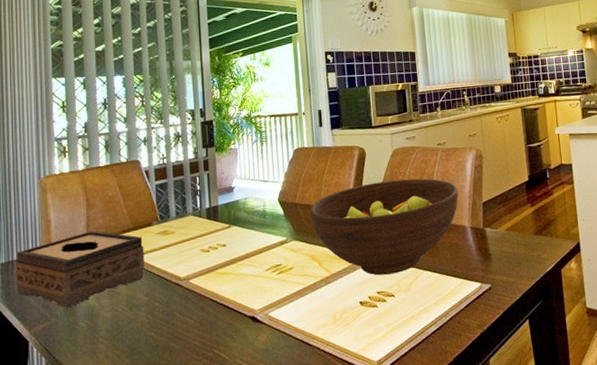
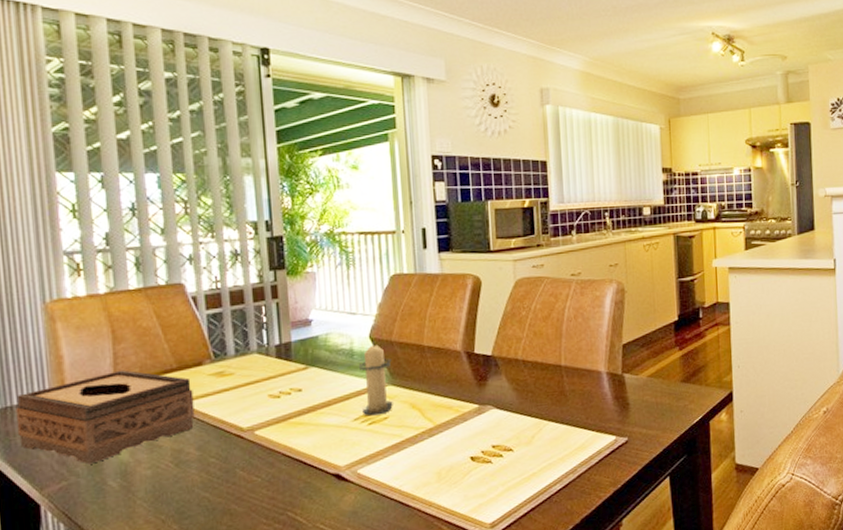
candle: none [269,203,298,267] -> present [358,340,394,416]
fruit bowl: present [310,178,459,276] -> none [410,314,594,427]

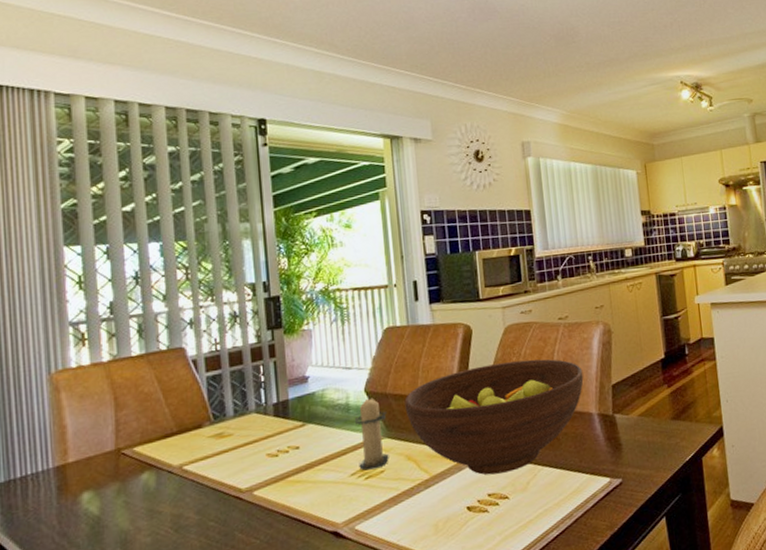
tissue box: present [15,370,195,465] -> none [19,436,194,535]
fruit bowl: none [410,314,594,427] -> present [404,359,584,475]

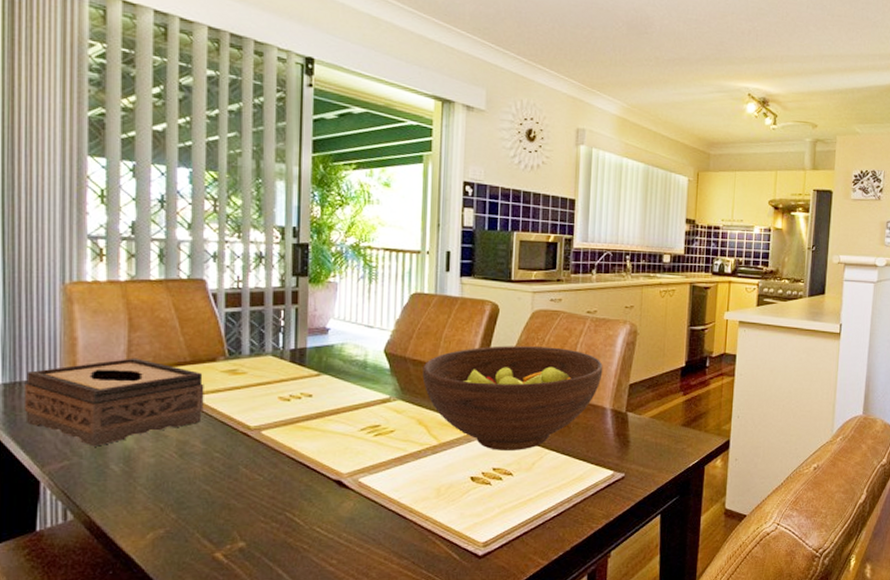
tissue box: none [19,436,194,535] -> present [24,357,204,447]
candle: present [354,394,390,471] -> none [370,355,404,428]

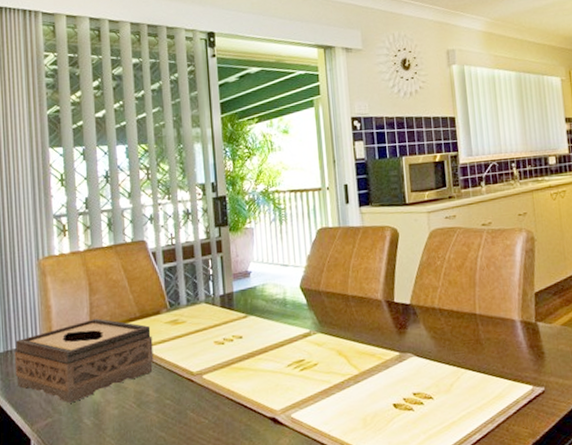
fruit bowl: present [422,346,603,450] -> none [336,264,507,375]

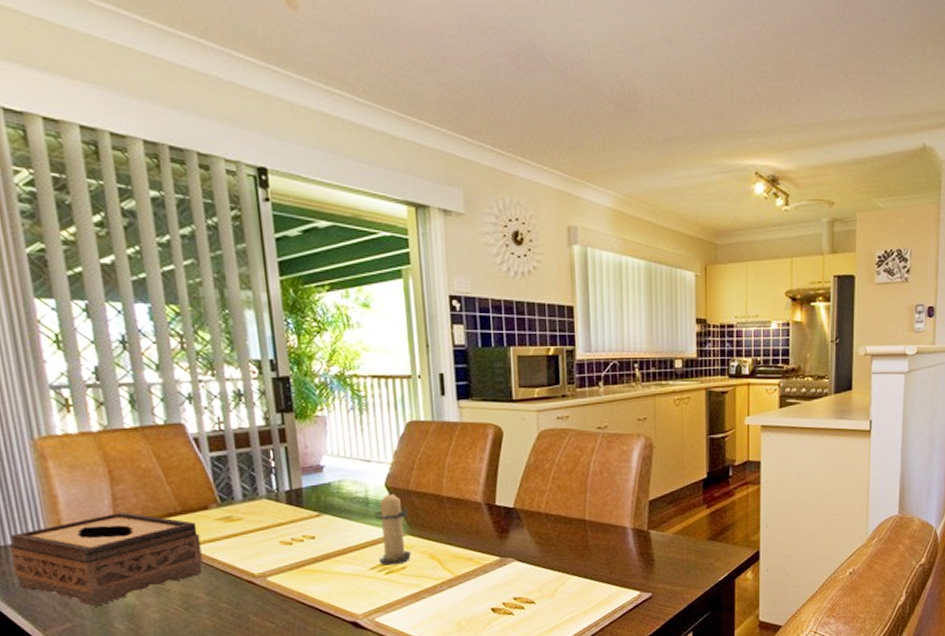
candle: none [290,290,323,363] -> present [374,489,412,566]

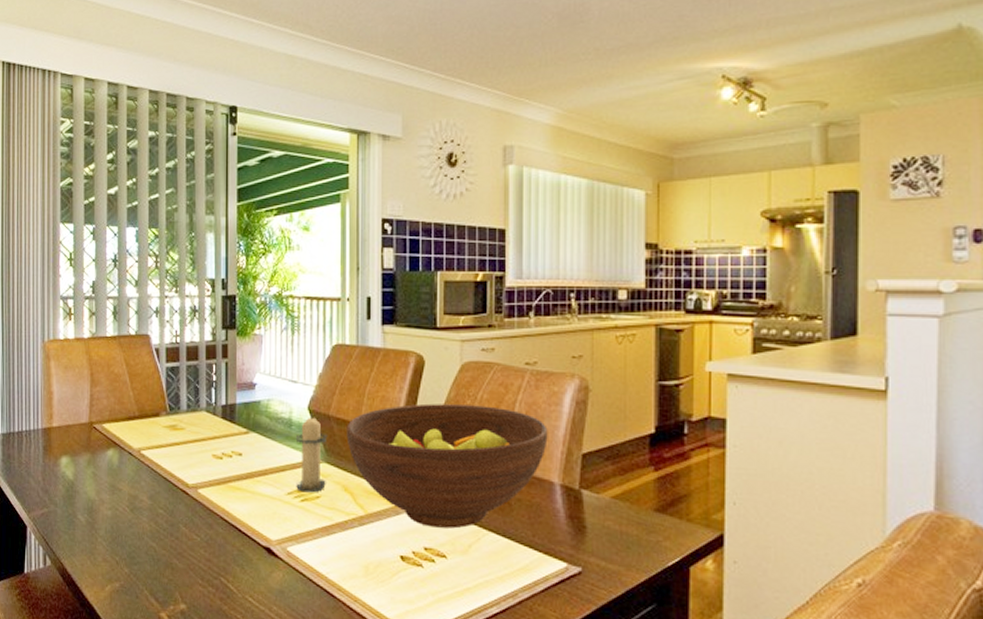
tissue box: present [10,512,203,607] -> none [16,411,150,496]
fruit bowl: none [428,468,620,580] -> present [346,403,548,529]

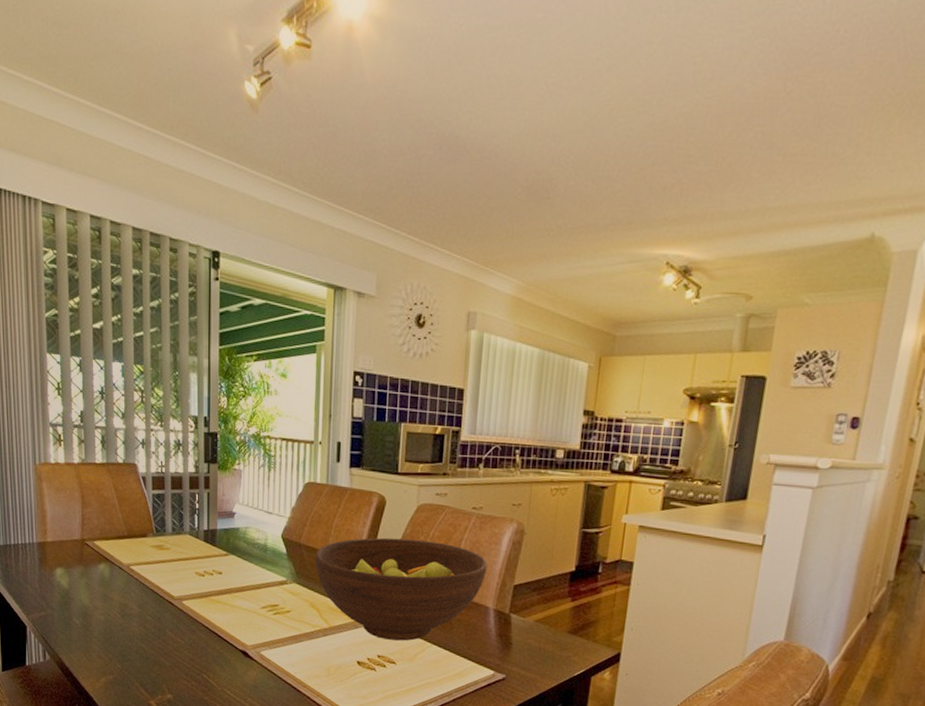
candle: present [295,412,328,493] -> none [270,540,298,608]

